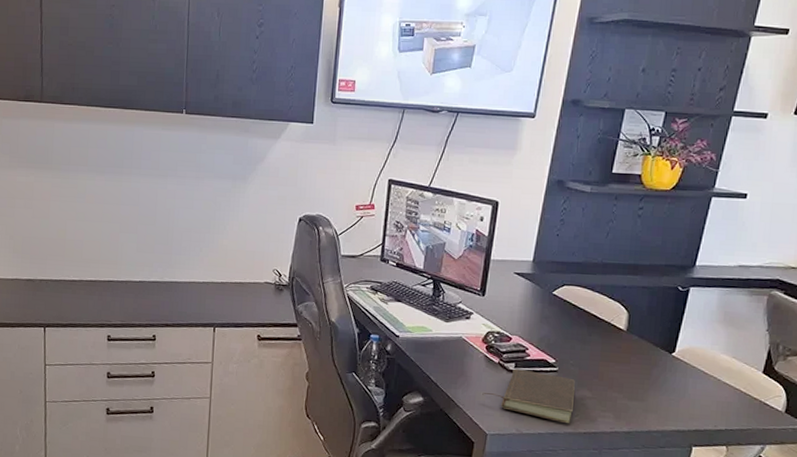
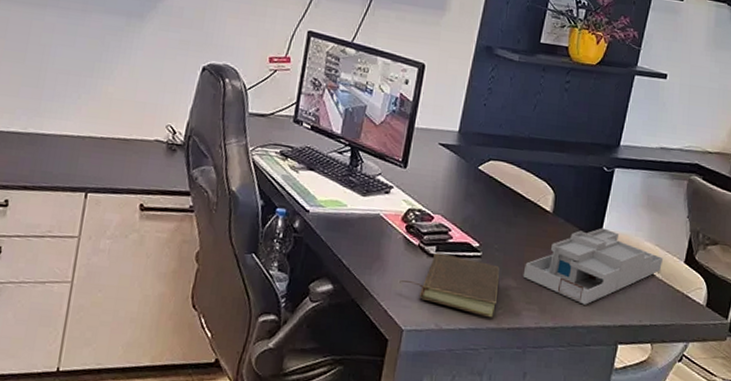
desk organizer: none [598,343,739,412] -> present [523,228,663,305]

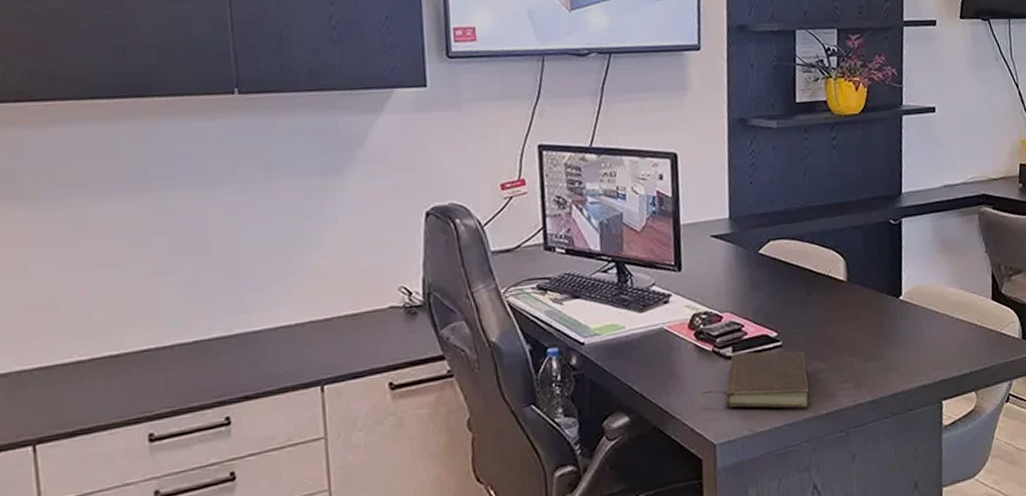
desk organizer: present [523,228,663,305] -> none [829,283,970,369]

